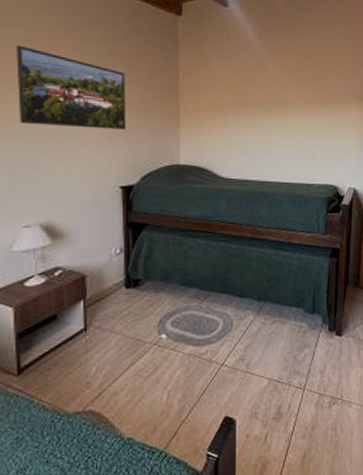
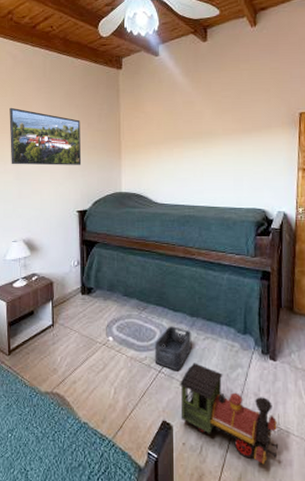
storage bin: none [216,313,259,361] -> present [154,326,192,370]
toy train: none [245,349,342,438] -> present [180,363,279,465]

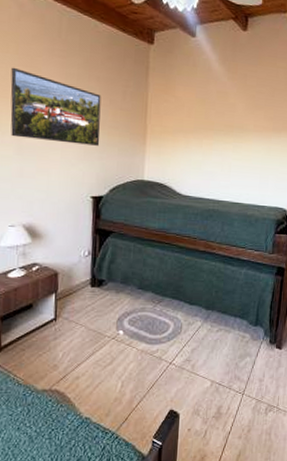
storage bin: present [154,326,192,370] -> none [166,319,206,361]
toy train: present [180,363,279,465] -> none [188,353,277,441]

